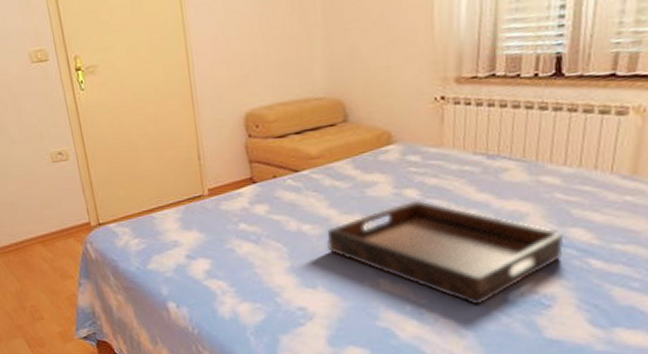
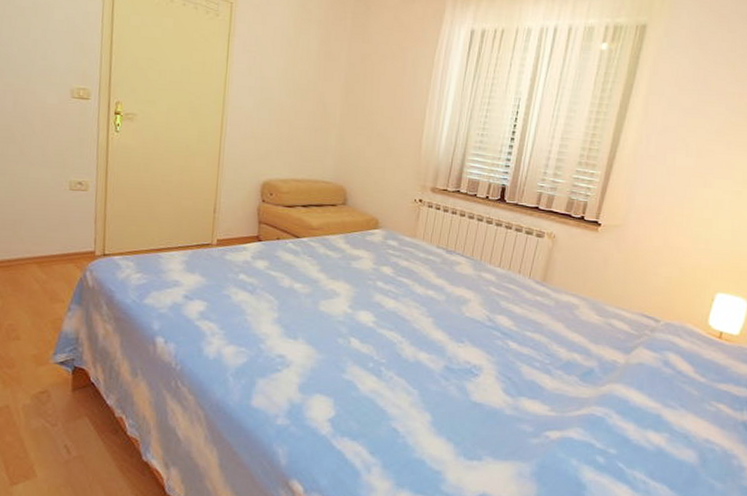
serving tray: present [327,199,565,306] -> none [313,276,493,369]

